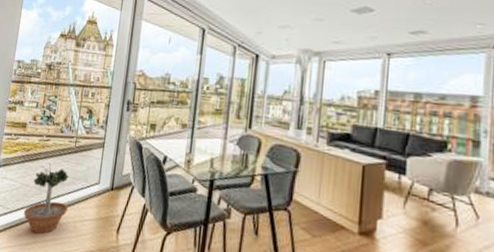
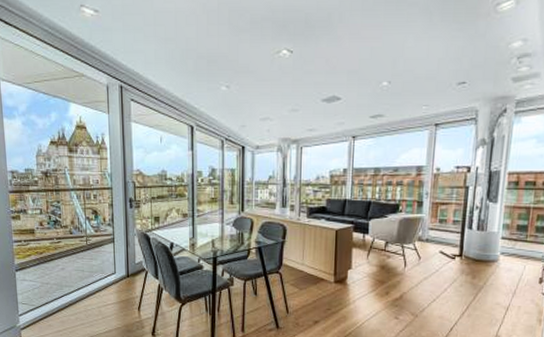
potted tree: present [23,162,68,234] -> none [48,261,90,322]

